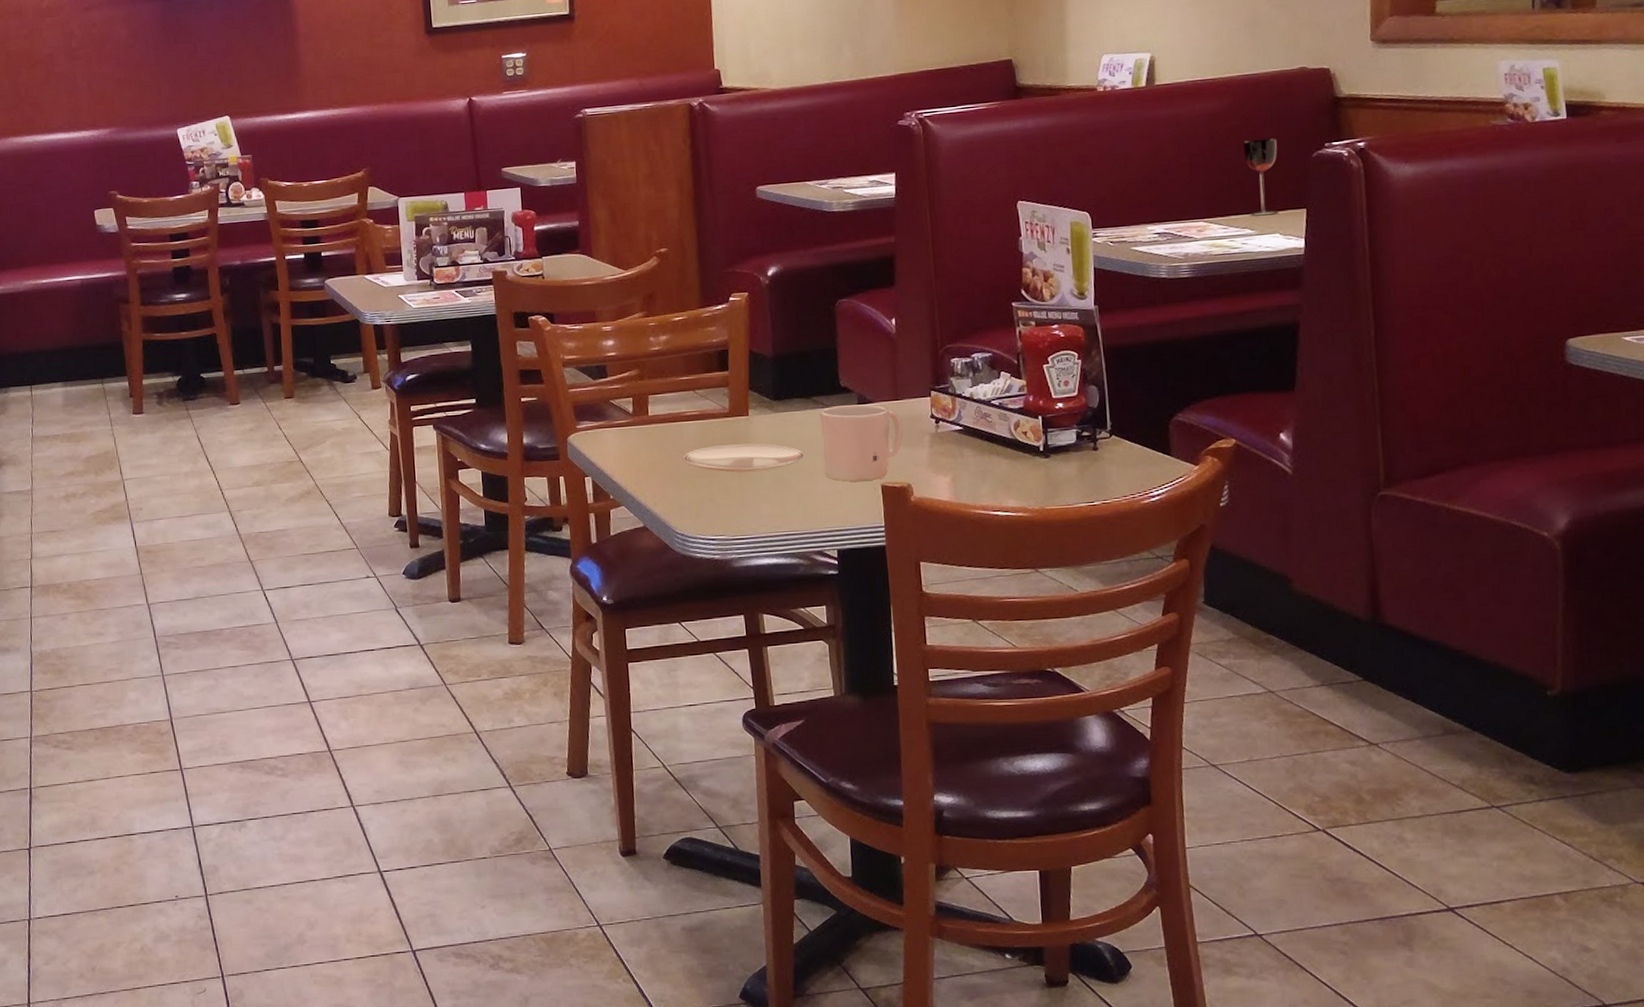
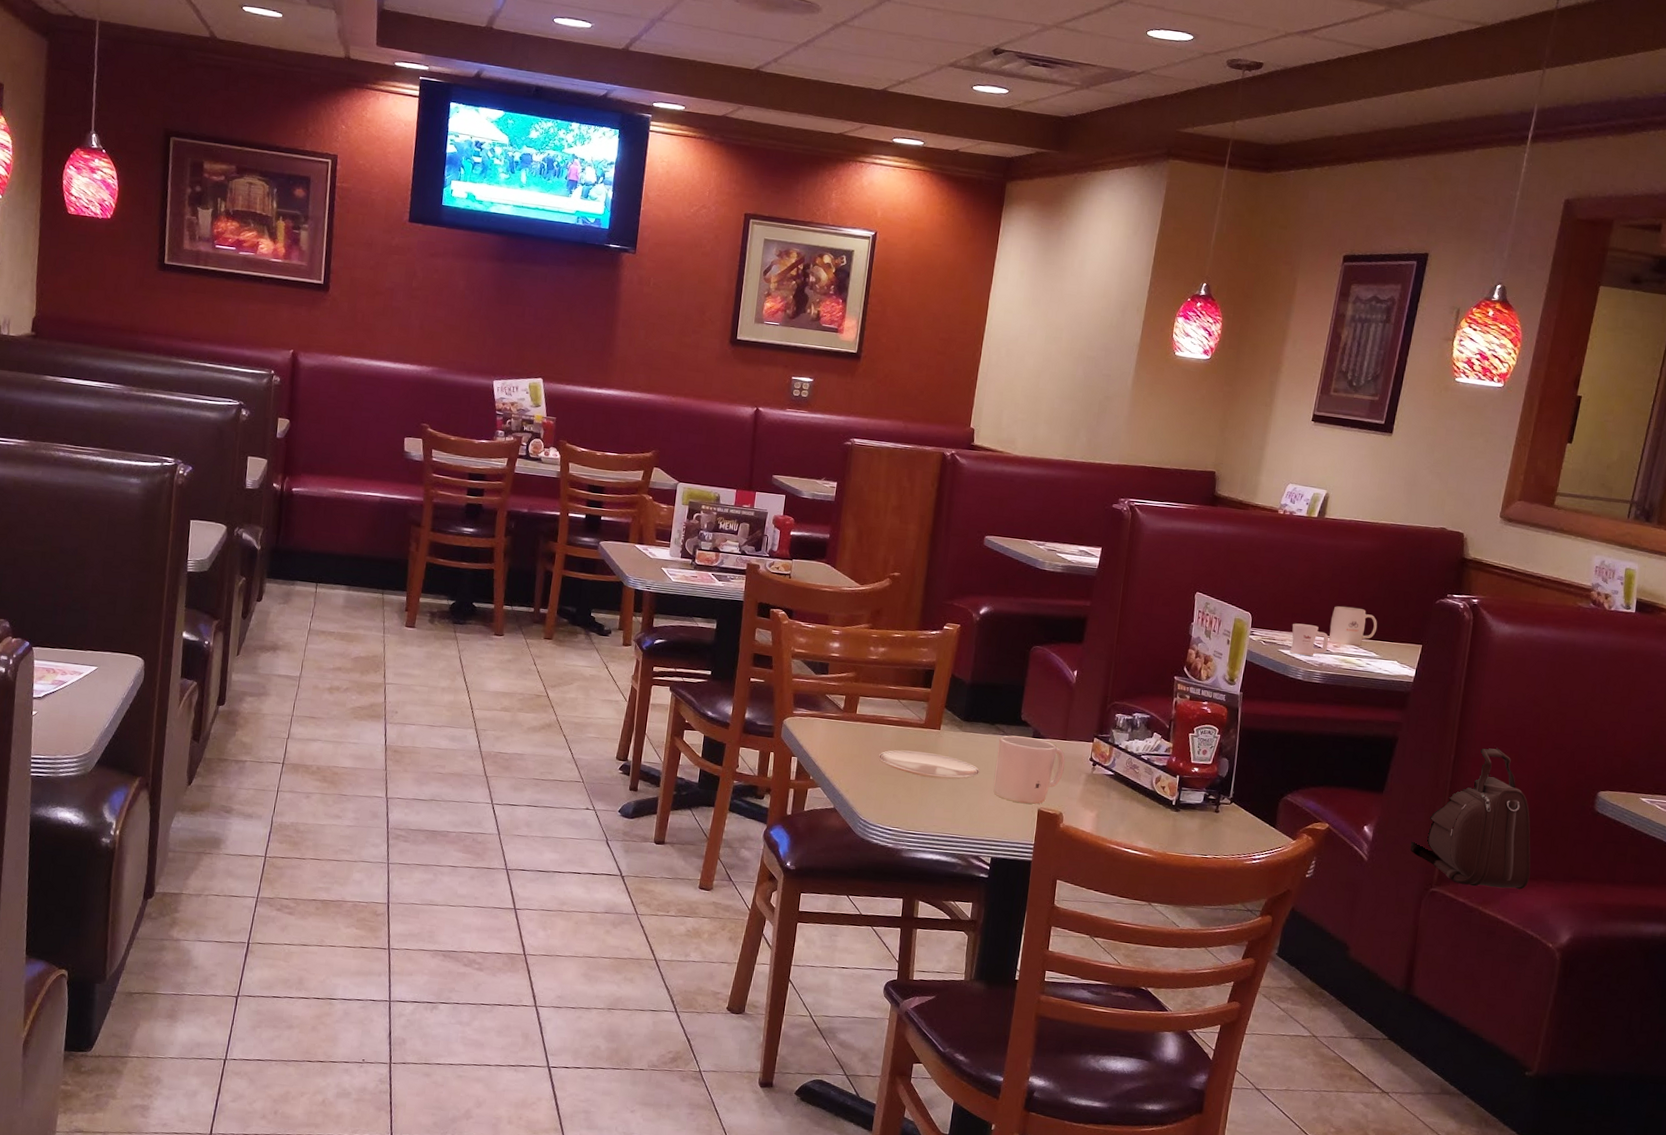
mug: none [1141,211,1190,250] -> present [1289,623,1329,656]
mug: none [1187,180,1247,229] -> present [1329,606,1378,647]
wineglass: present [1242,138,1279,216] -> none [1376,579,1411,644]
handbag: none [1341,309,1502,481] -> present [1410,746,1531,890]

